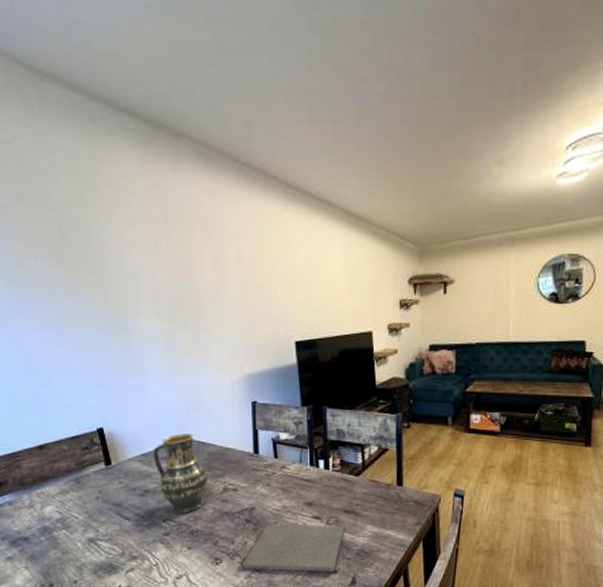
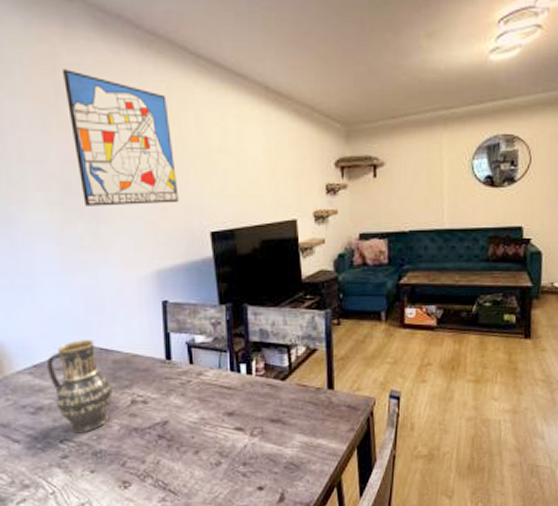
wall art: none [171,198,268,318] -> present [61,69,179,206]
notepad: present [242,524,345,573] -> none [155,436,271,493]

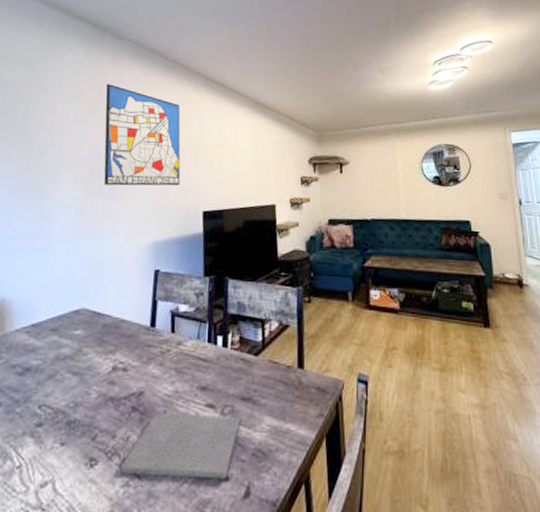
vase: present [46,340,113,434] -> none [42,302,98,399]
notepad: none [155,436,271,493] -> present [120,414,241,480]

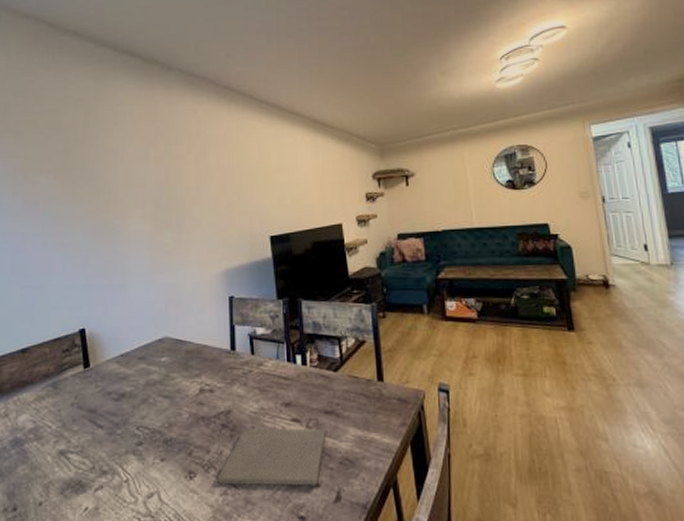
wall art: present [103,84,181,186] -> none [161,117,245,218]

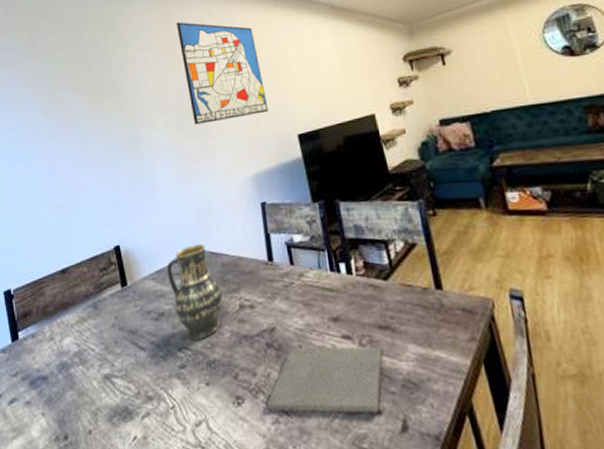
vase: none [131,331,184,421] -> present [166,244,223,341]
wall art: none [161,117,245,218] -> present [176,22,269,125]

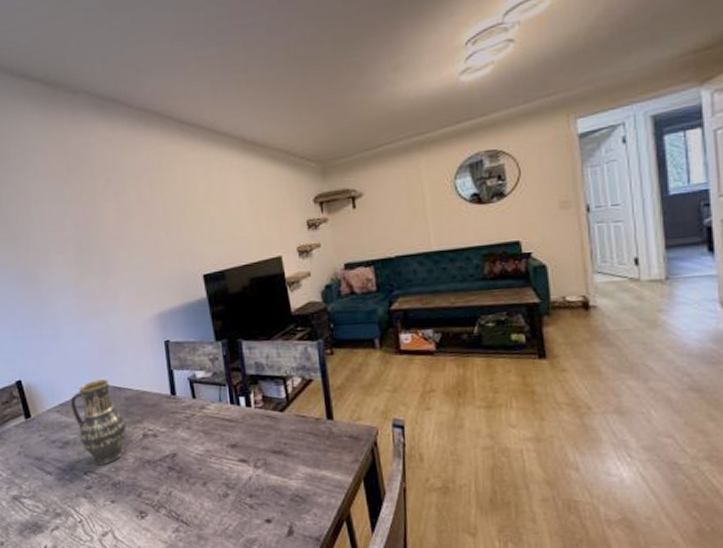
wall art: present [176,22,269,125] -> none [72,149,173,262]
notepad: present [267,346,383,414] -> none [168,467,275,524]

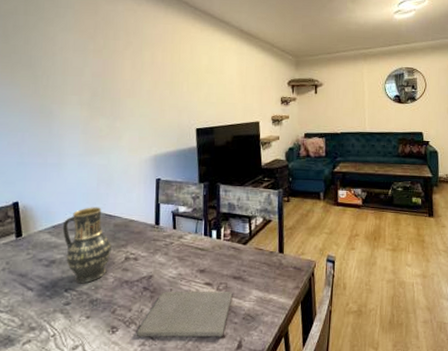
notepad: none [168,467,275,524] -> present [137,291,233,338]

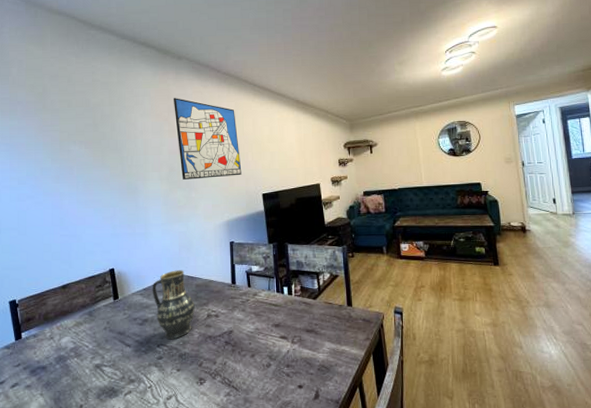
wall art: none [101,13,175,108] -> present [173,98,242,180]
notepad: present [137,291,233,338] -> none [222,343,307,389]

